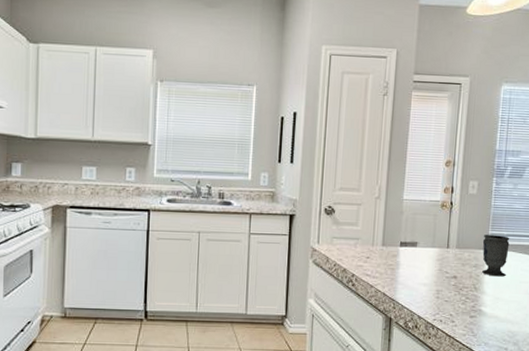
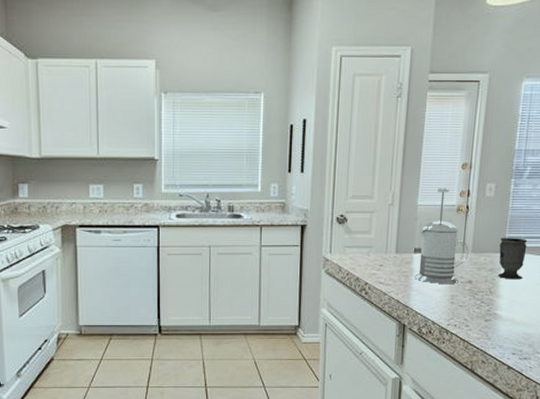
french press: none [401,184,453,278] -> present [414,188,469,283]

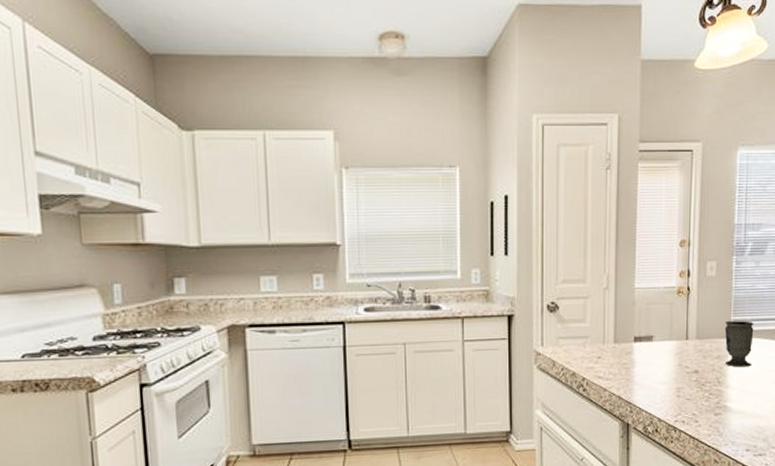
french press: present [414,188,469,283] -> none [636,268,693,375]

